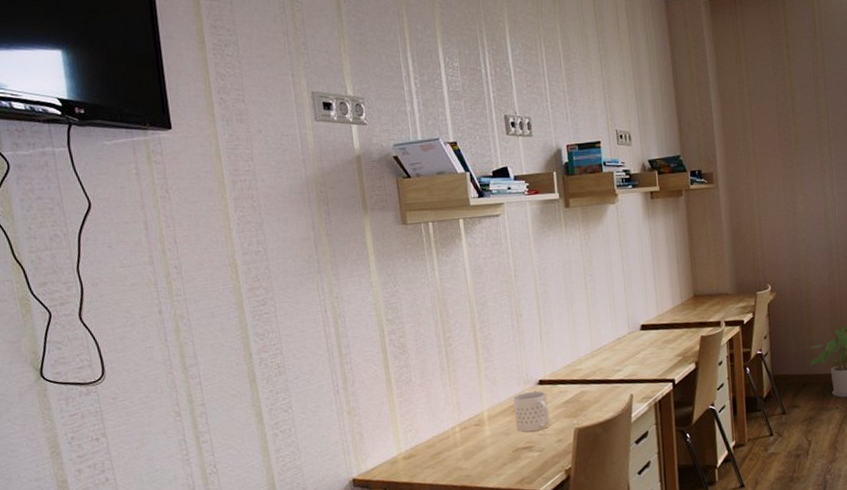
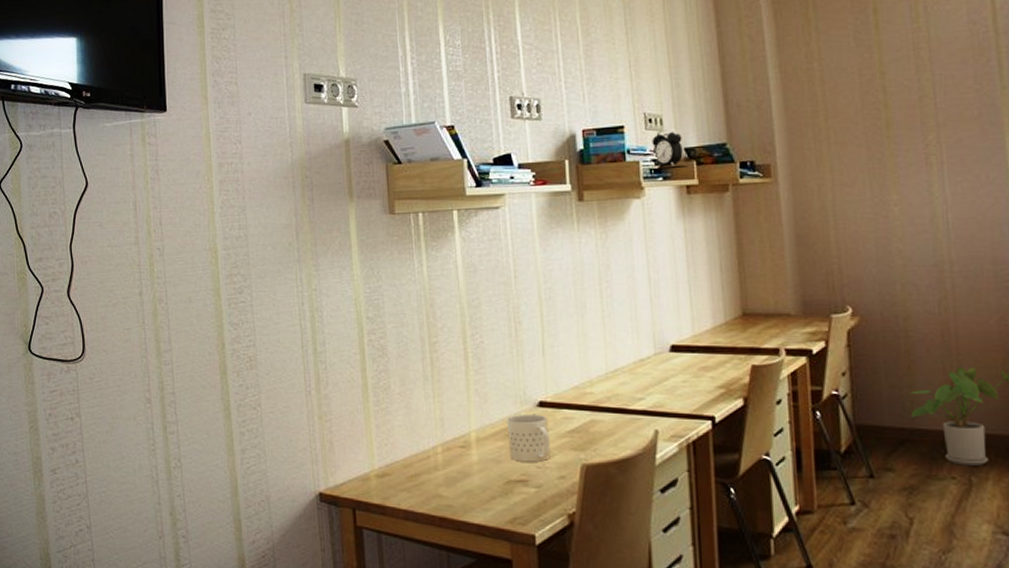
alarm clock: none [623,144,652,179] -> present [652,129,688,170]

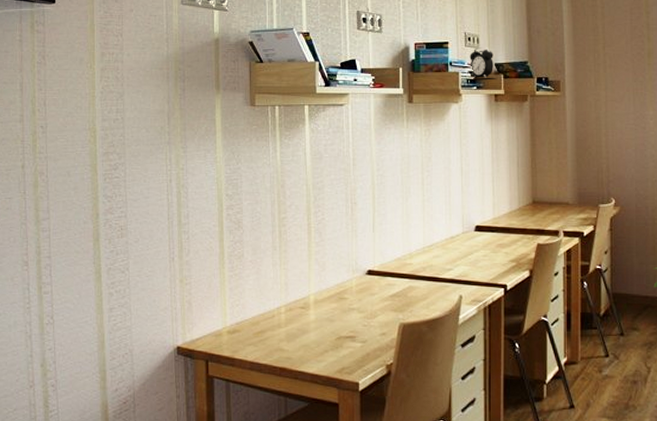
mug: present [507,414,551,462] -> none [340,280,375,321]

